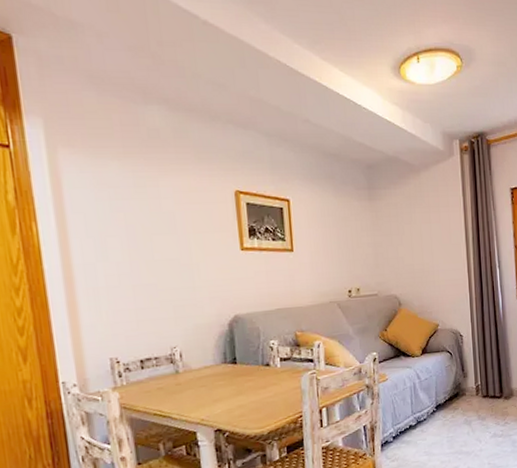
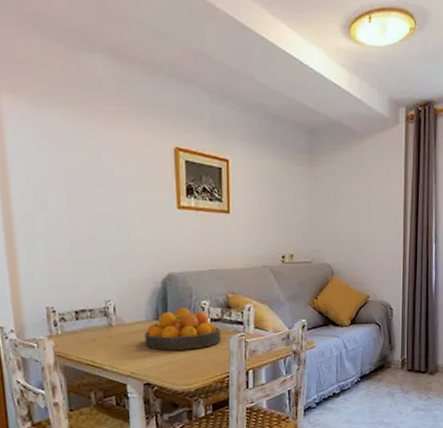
fruit bowl: none [213,349,292,394] -> present [144,308,222,351]

